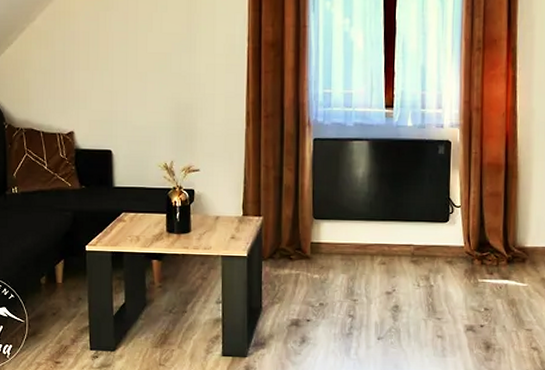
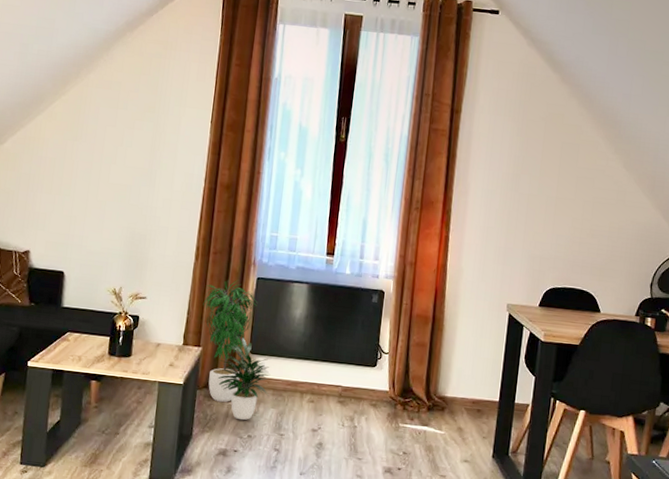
potted plant: none [259,142,338,288] -> present [203,278,271,420]

